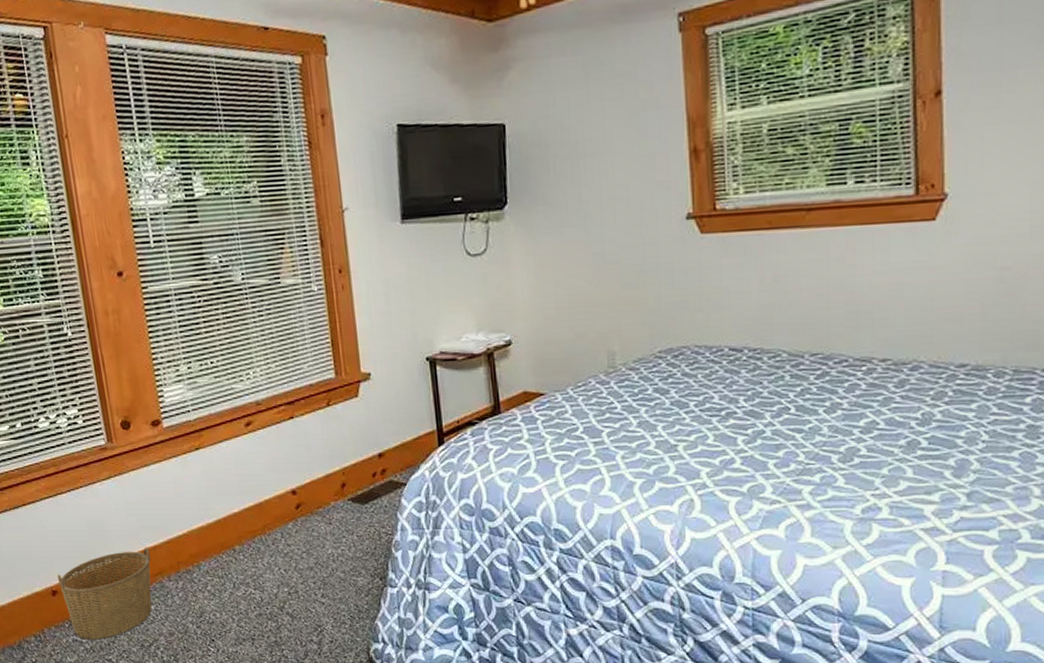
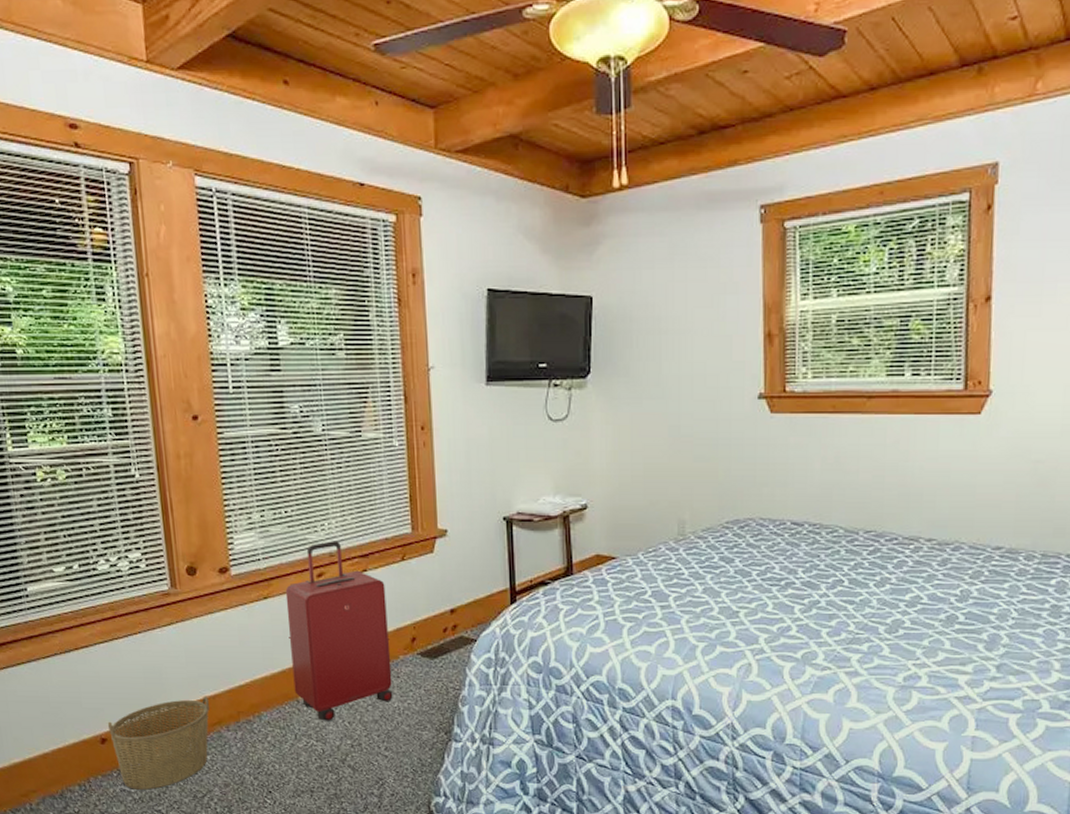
suitcase: none [216,389,327,569] -> present [285,541,393,721]

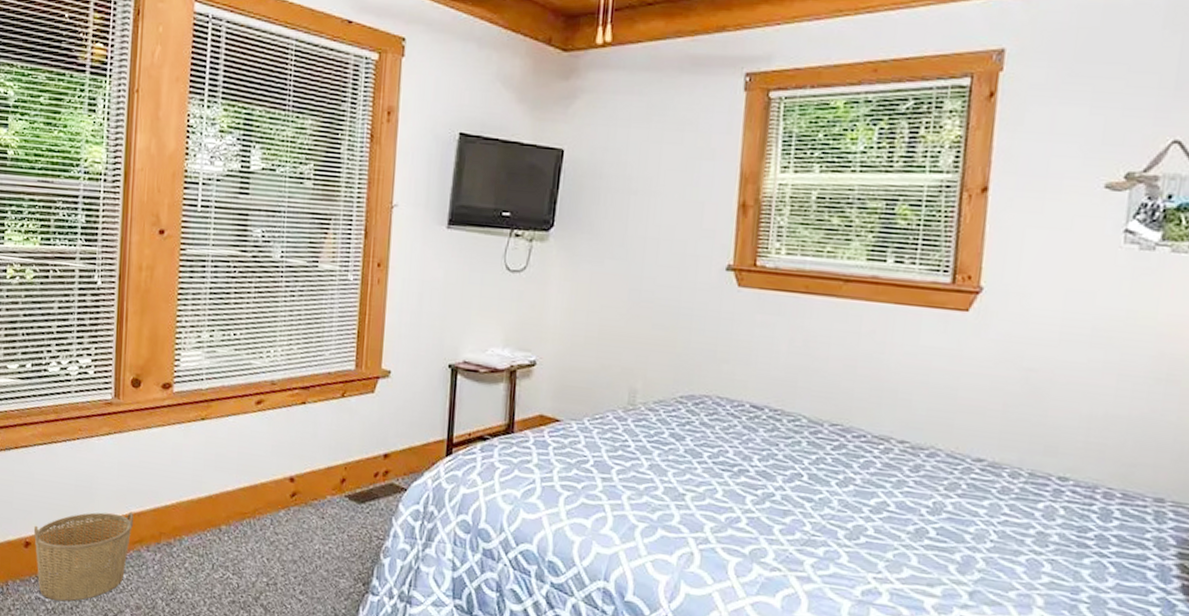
suitcase: present [285,541,393,721] -> none [218,368,322,555]

